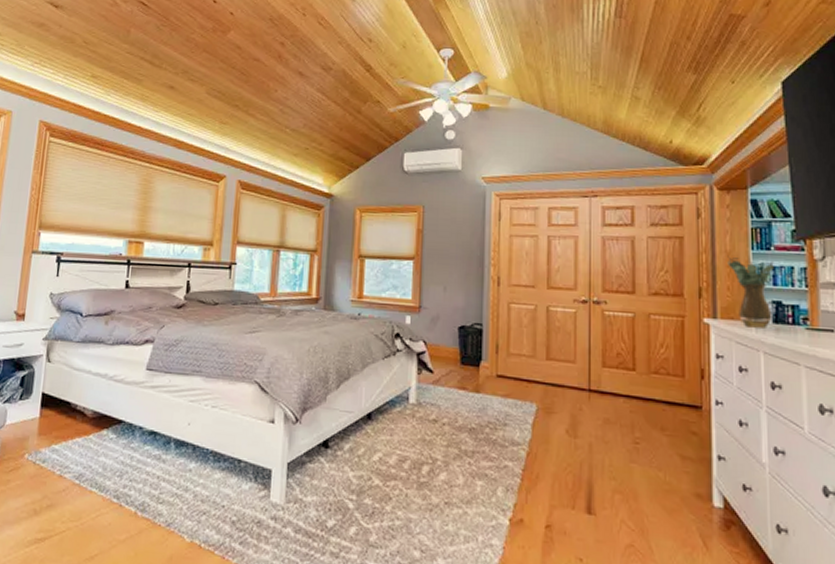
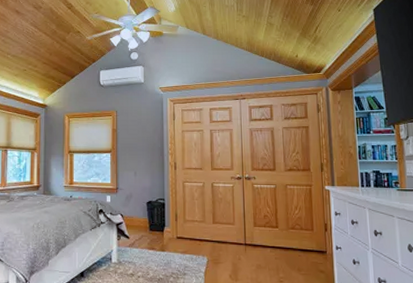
vase: present [727,256,774,330] -> none [340,139,373,192]

